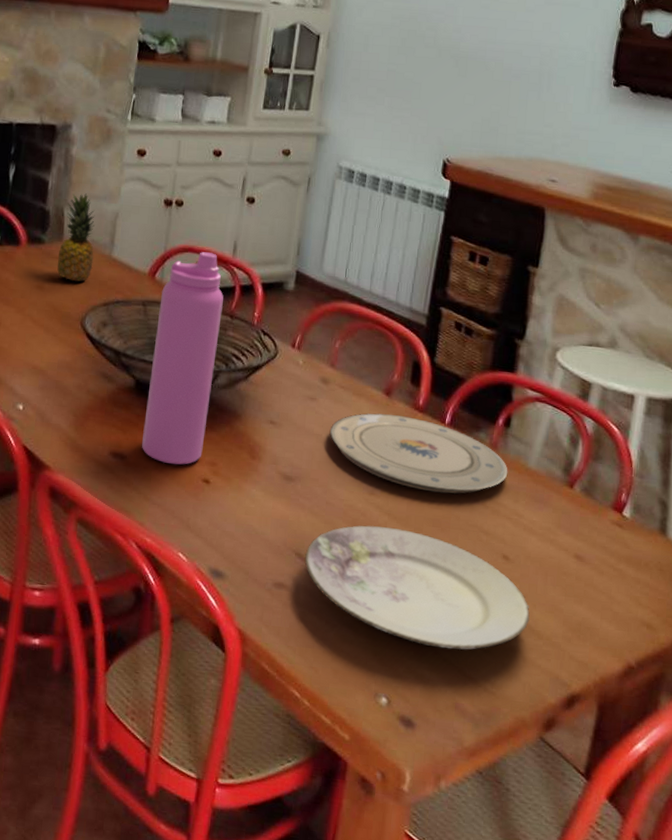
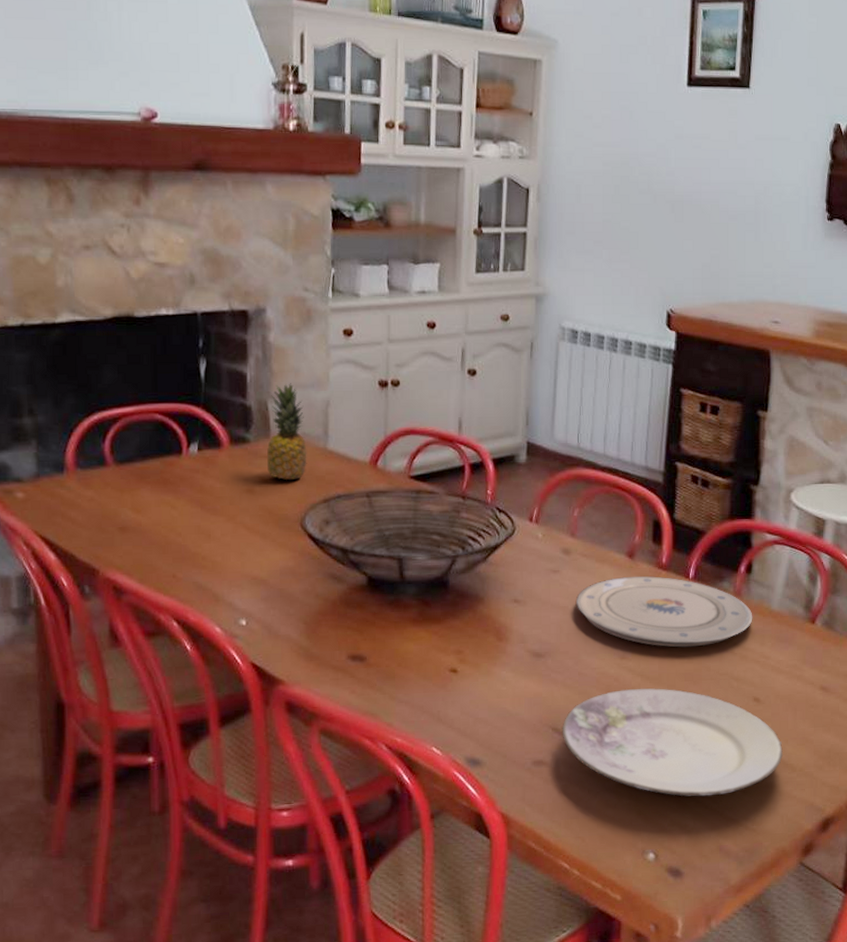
water bottle: present [141,252,224,465] -> none [381,432,453,659]

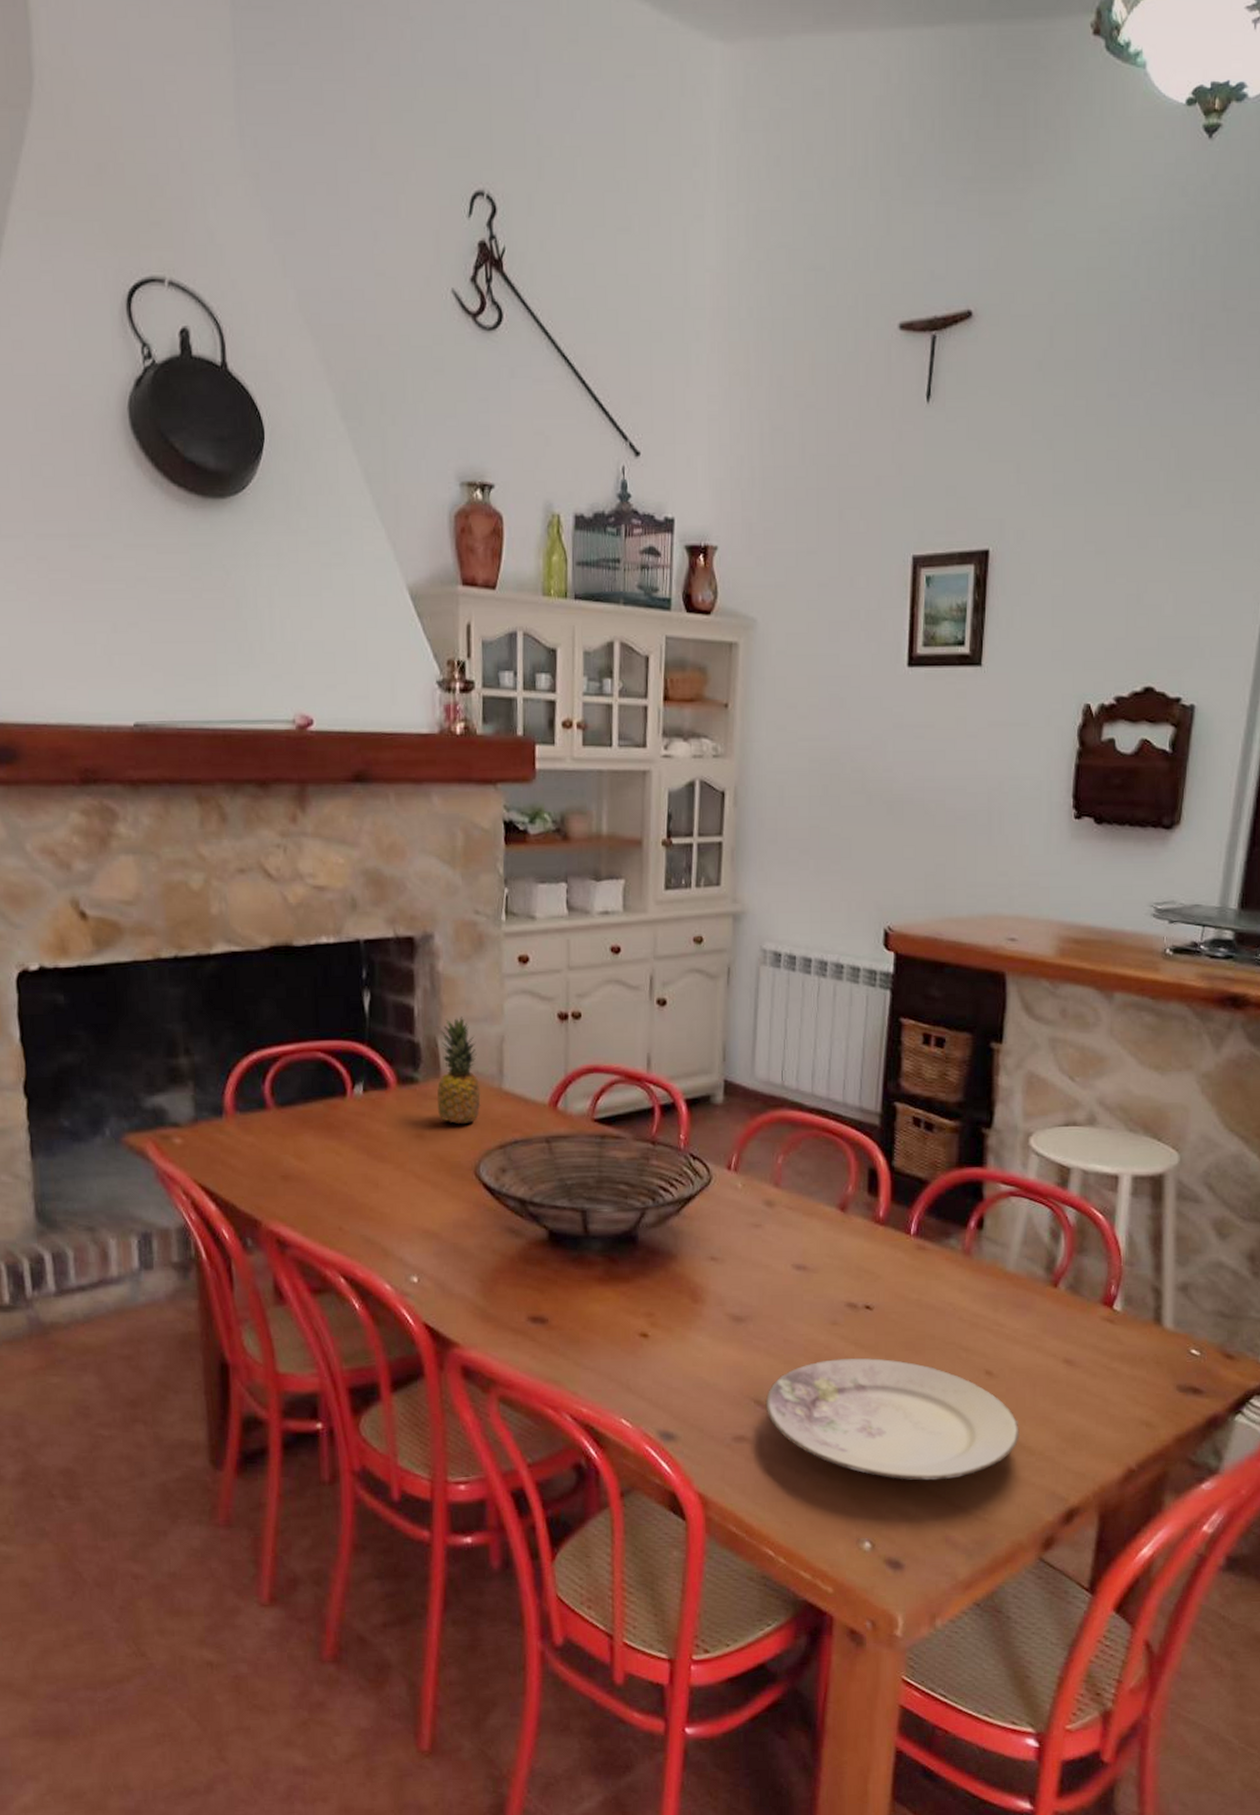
plate: present [575,576,753,647] -> none [780,1232,985,1313]

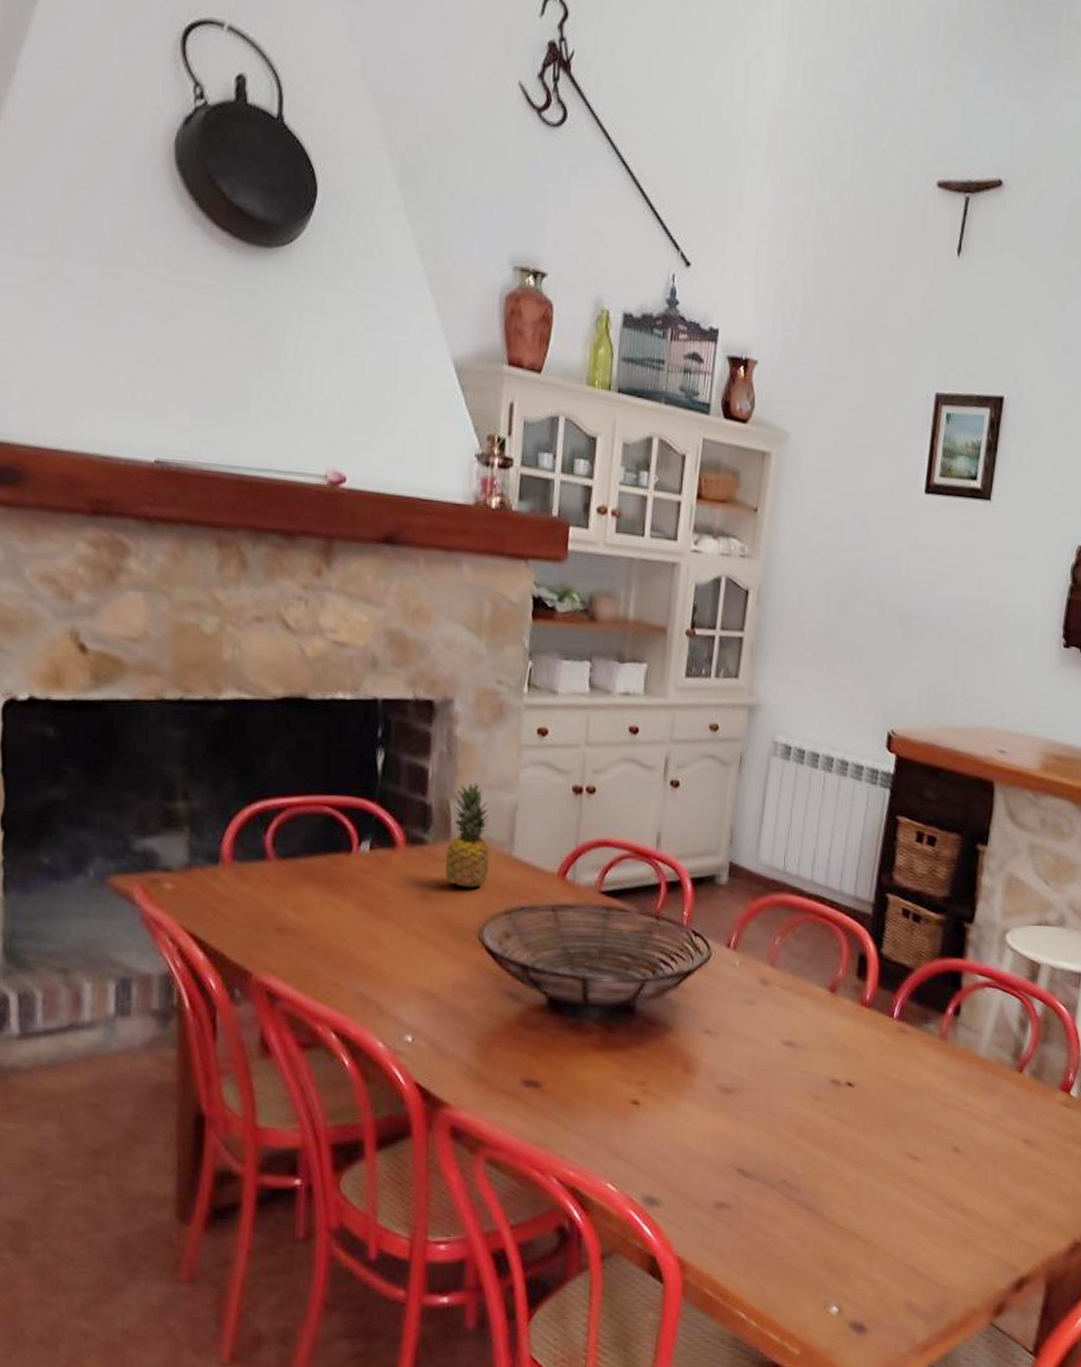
plate: present [765,1357,1019,1481] -> none [747,1131,980,1249]

